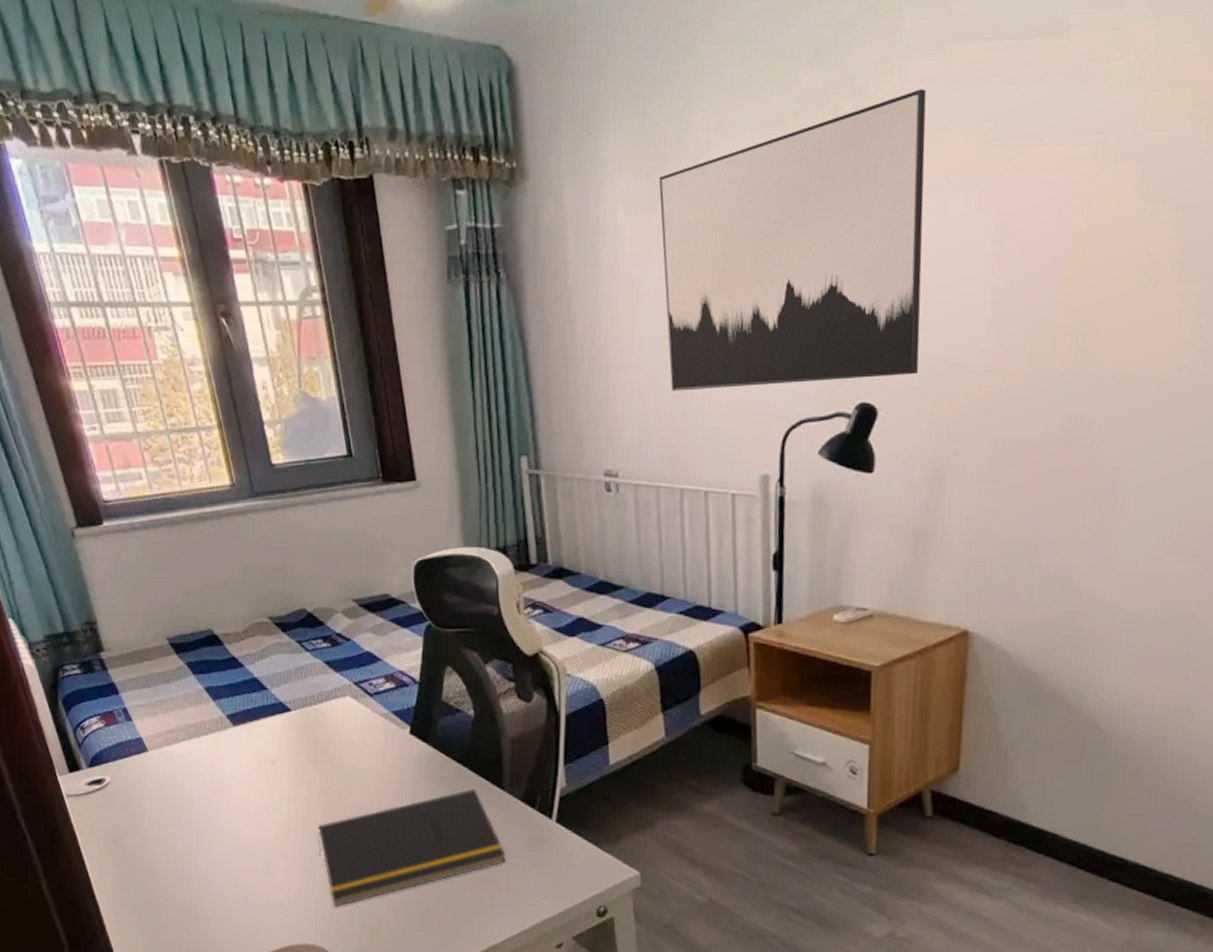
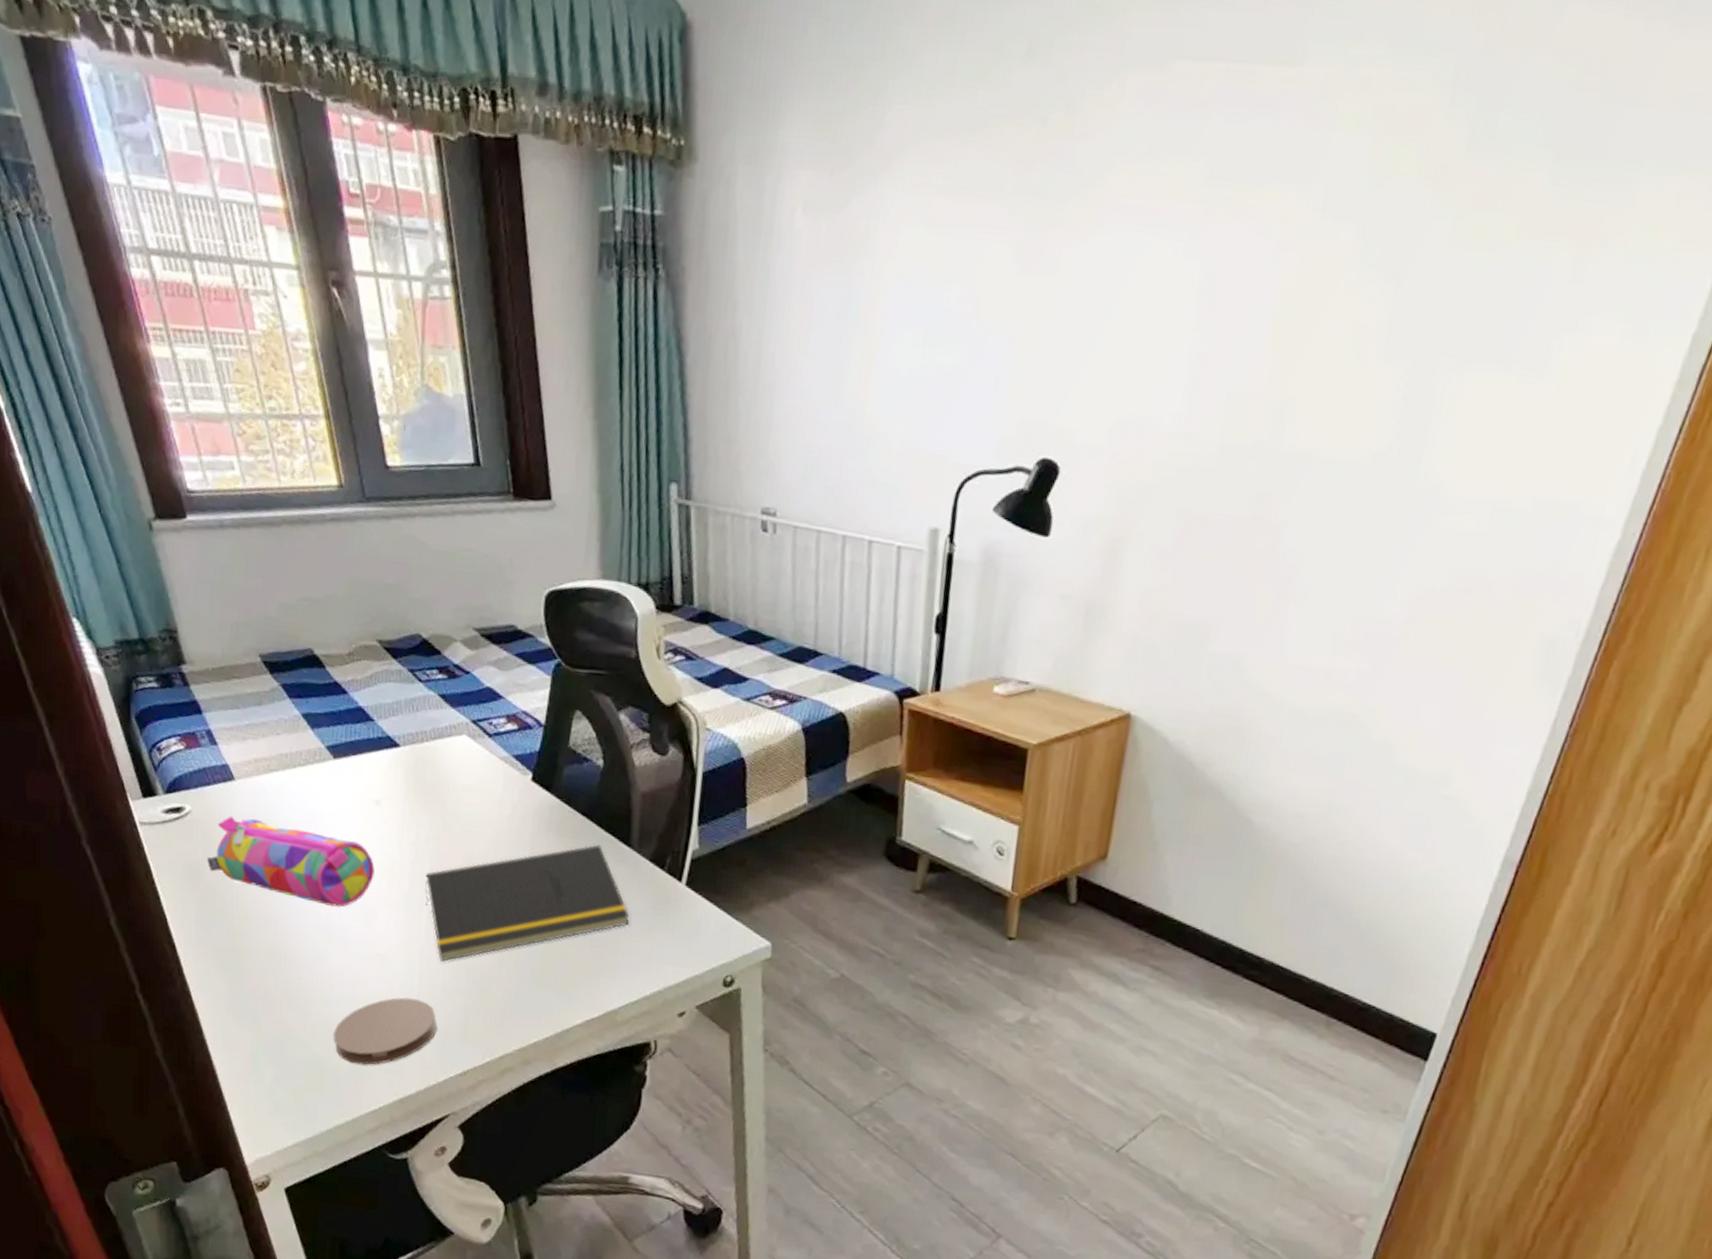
pencil case: none [124,784,272,862] -> present [206,815,375,907]
wall art: present [659,89,926,391] -> none [840,108,1145,433]

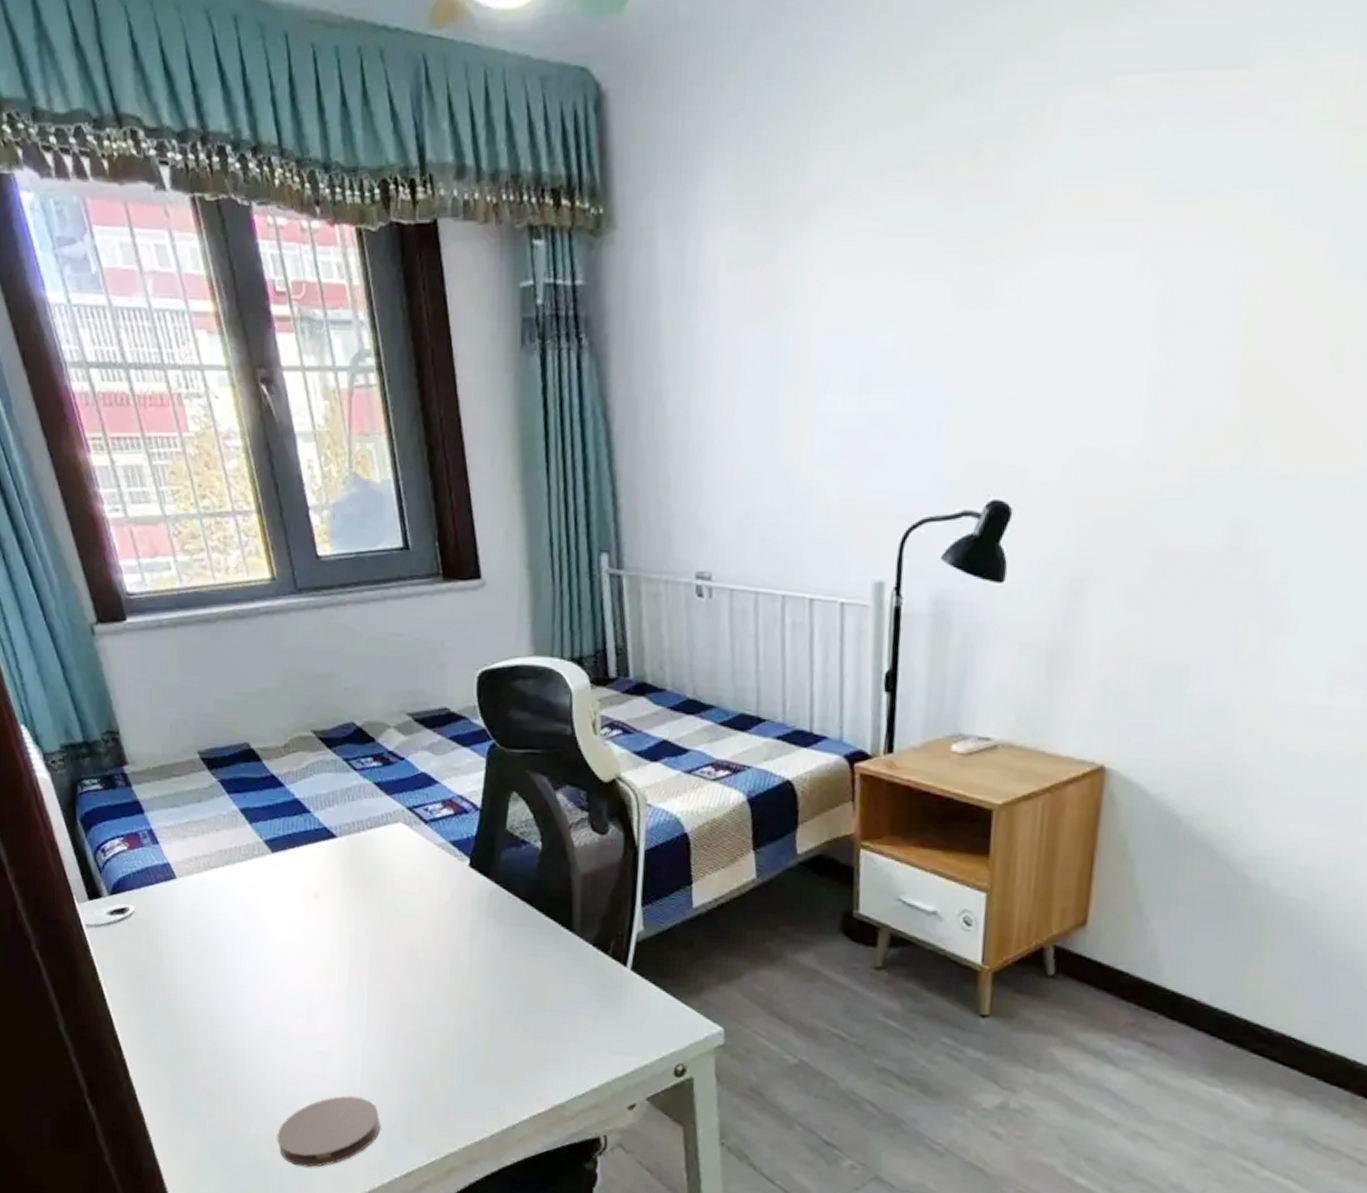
pencil case: present [206,815,375,907] -> none [150,914,314,1005]
notepad: present [424,844,630,962] -> none [364,930,575,1057]

